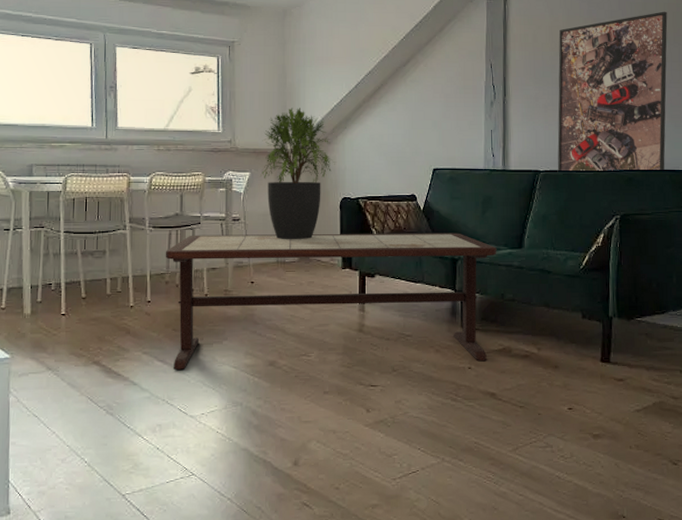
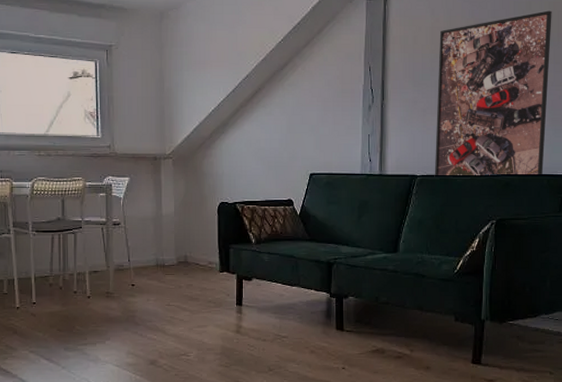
coffee table: present [165,233,497,370] -> none [48,237,372,368]
potted plant: present [260,108,336,240] -> none [139,113,214,244]

